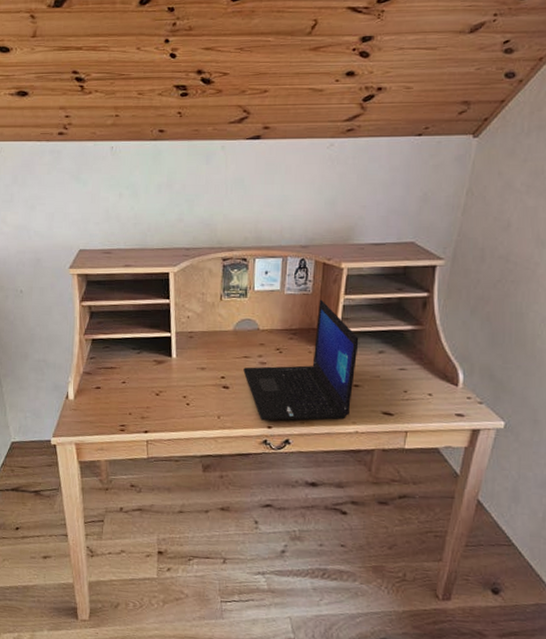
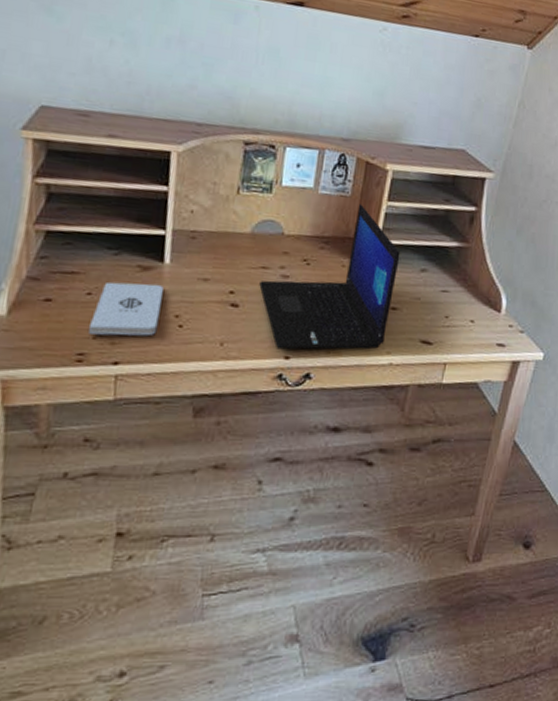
notepad: none [126,373,173,412] -> present [89,282,164,336]

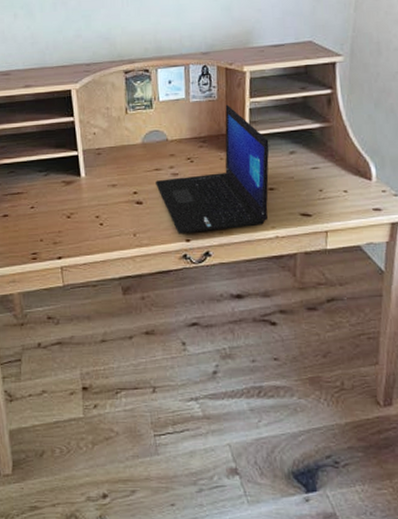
notepad: present [89,282,164,336] -> none [37,194,85,238]

